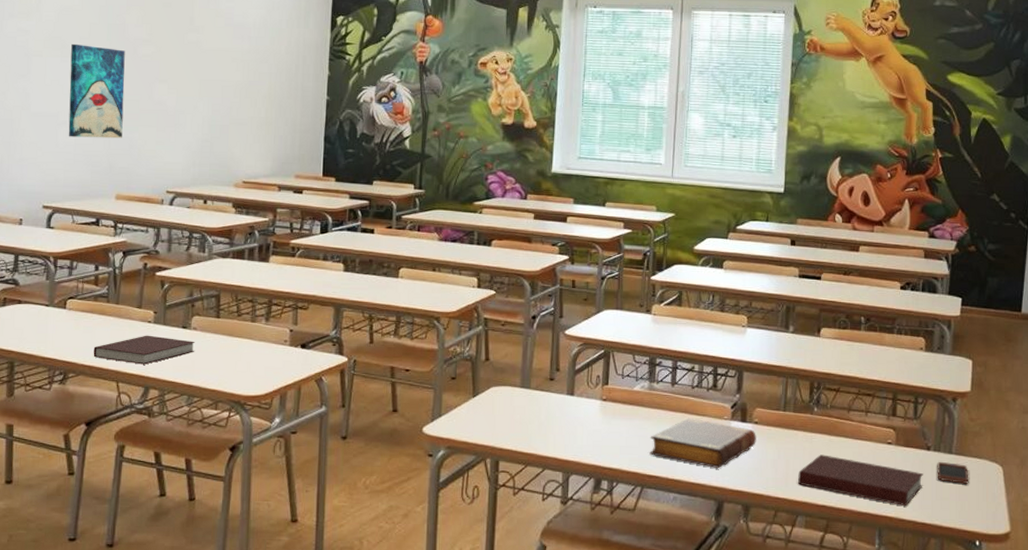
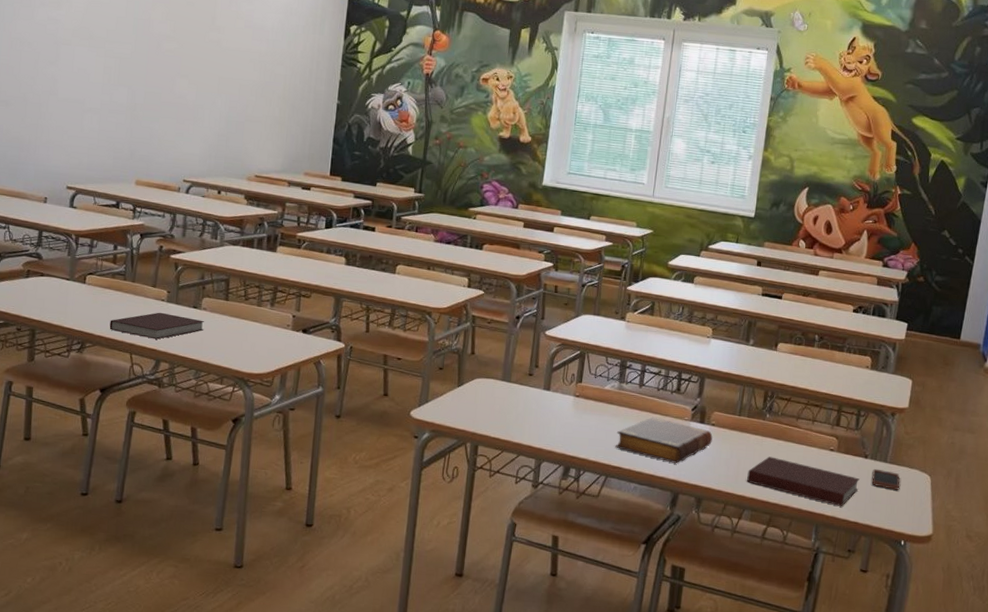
wall art: present [68,43,125,139] -> none [93,35,150,128]

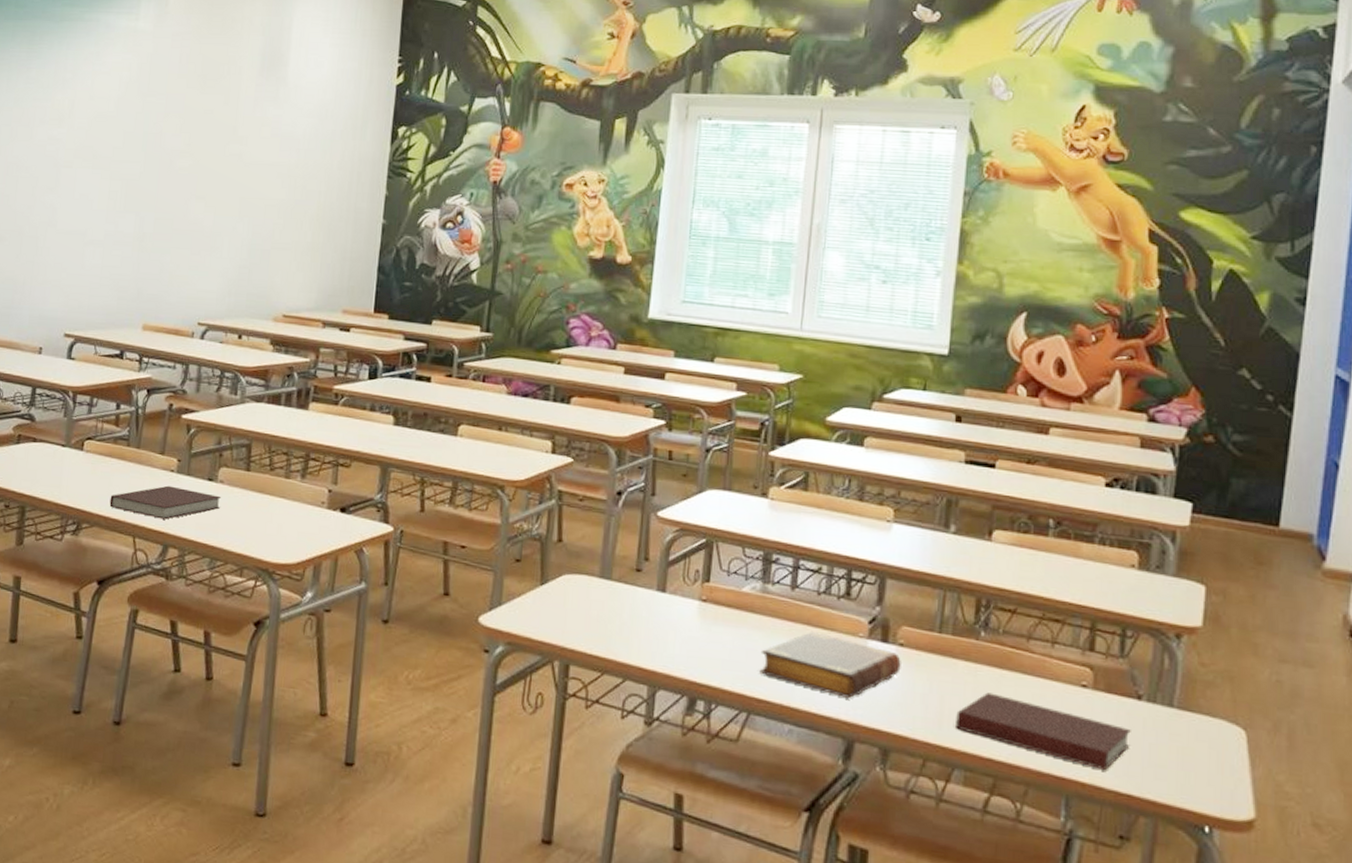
smartphone: present [871,468,900,491] -> none [1150,715,1197,750]

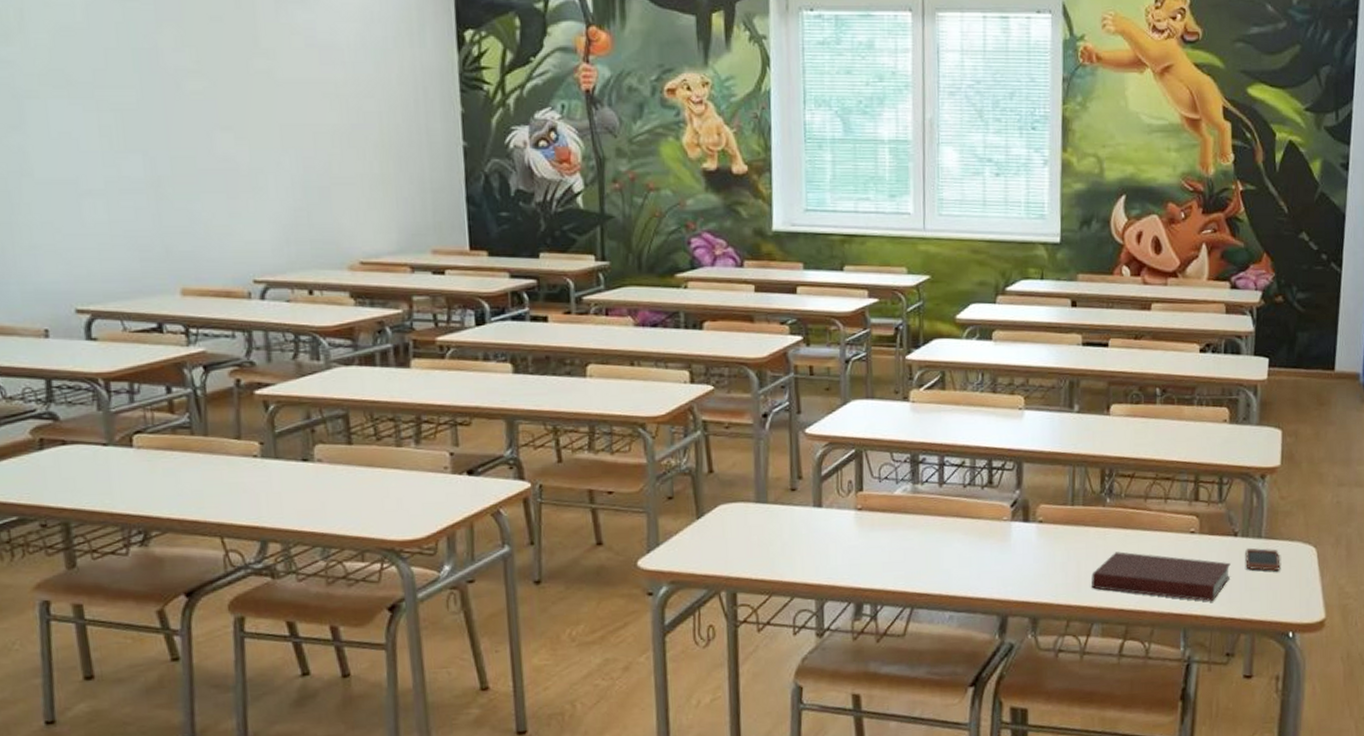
notebook: present [109,485,222,520] -> none [181,473,323,513]
book: present [759,631,901,698] -> none [918,522,1042,578]
smartphone: none [1150,715,1197,750] -> present [1245,547,1281,572]

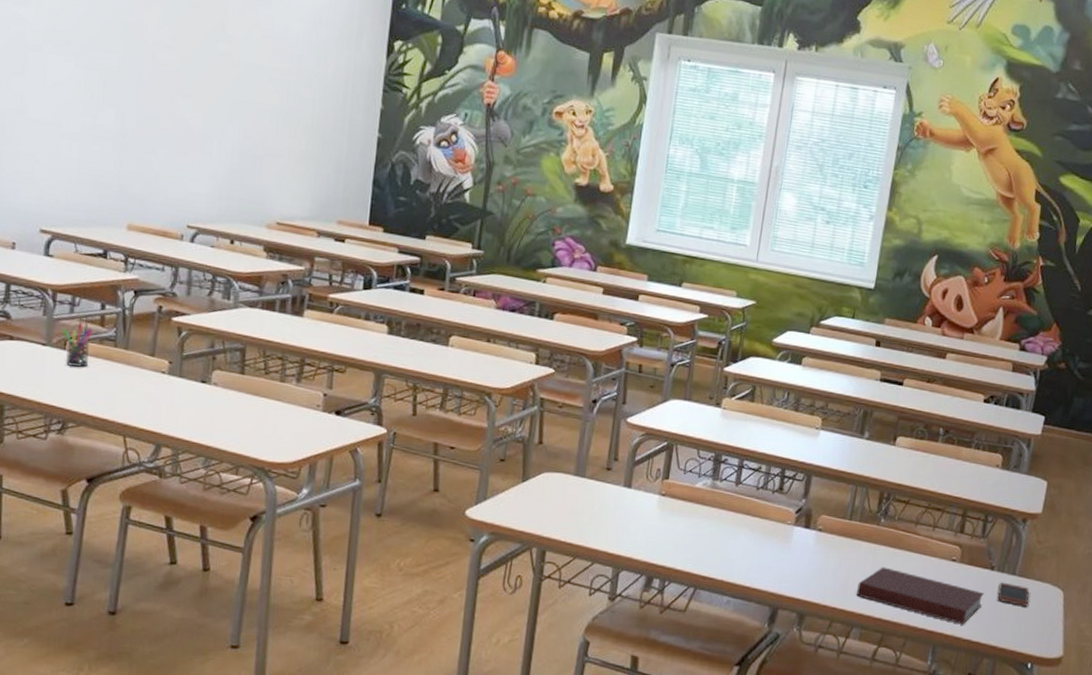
pen holder: none [123,413,164,466] -> present [61,323,93,367]

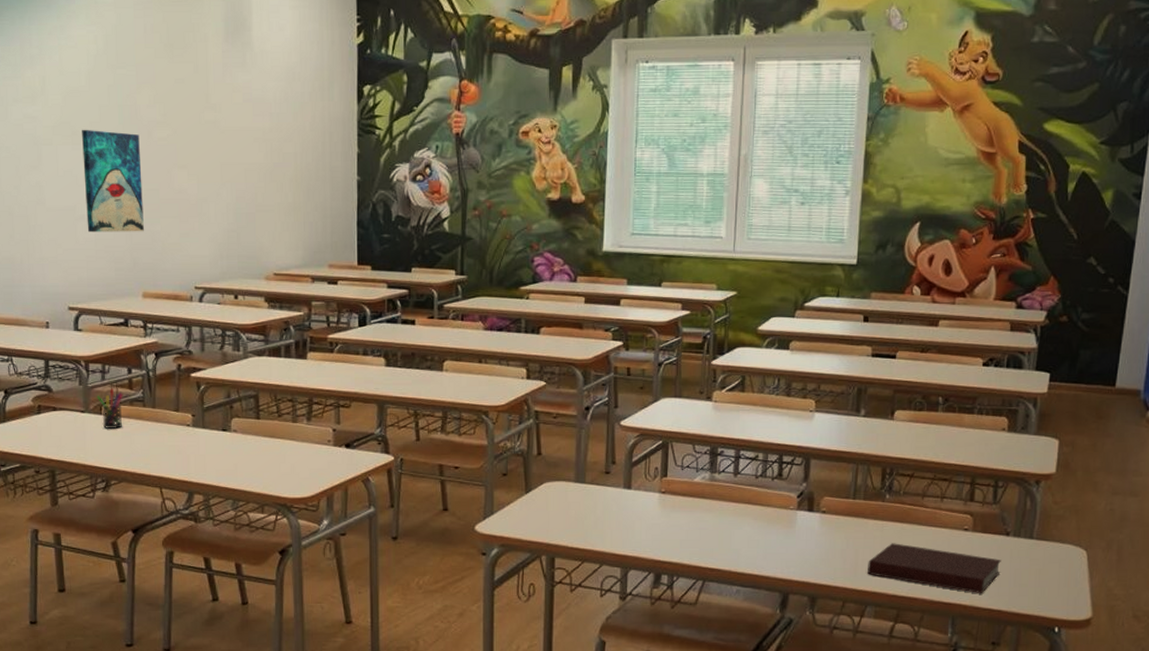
wall art: none [71,40,143,160] -> present [82,129,144,233]
smartphone: present [997,582,1029,607] -> none [1016,547,1050,571]

